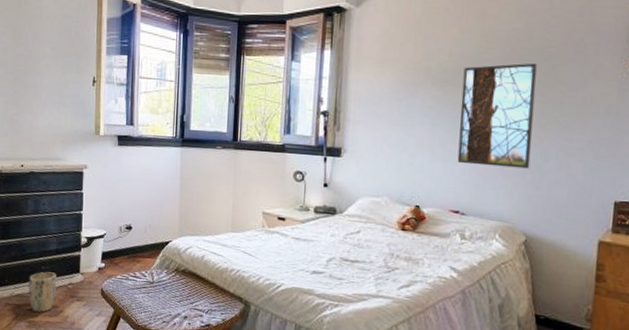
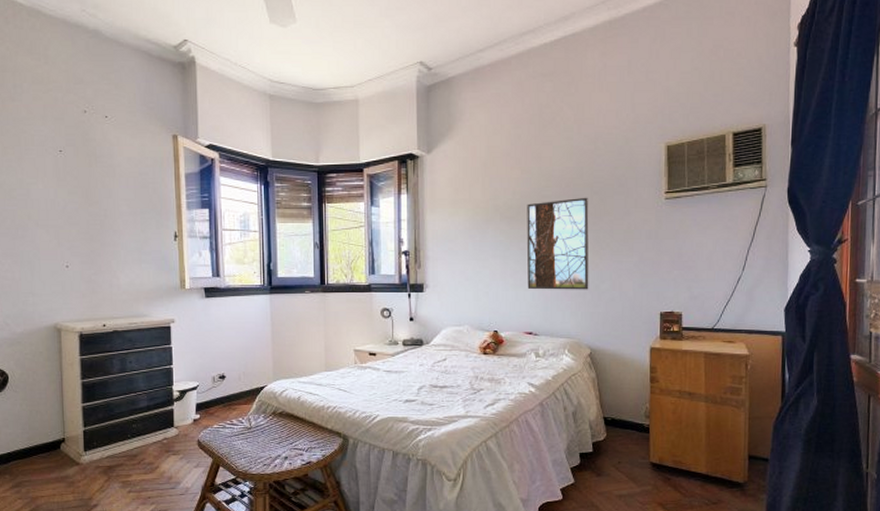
plant pot: present [28,271,56,313] -> none [119,429,150,472]

